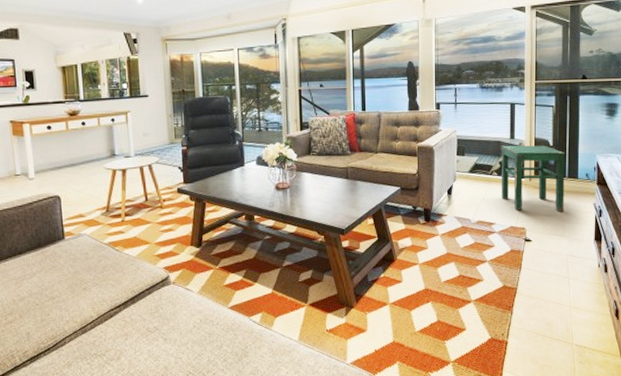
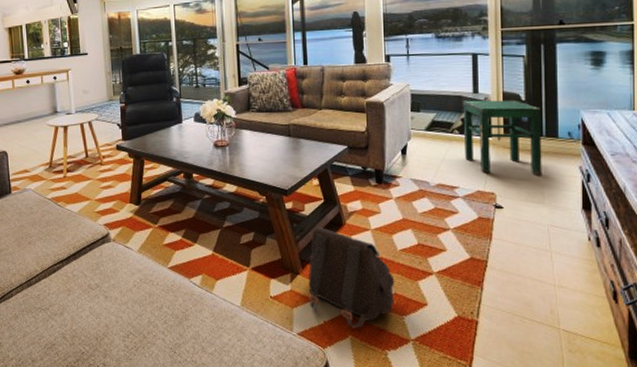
satchel: none [361,262,439,355] -> present [307,226,395,328]

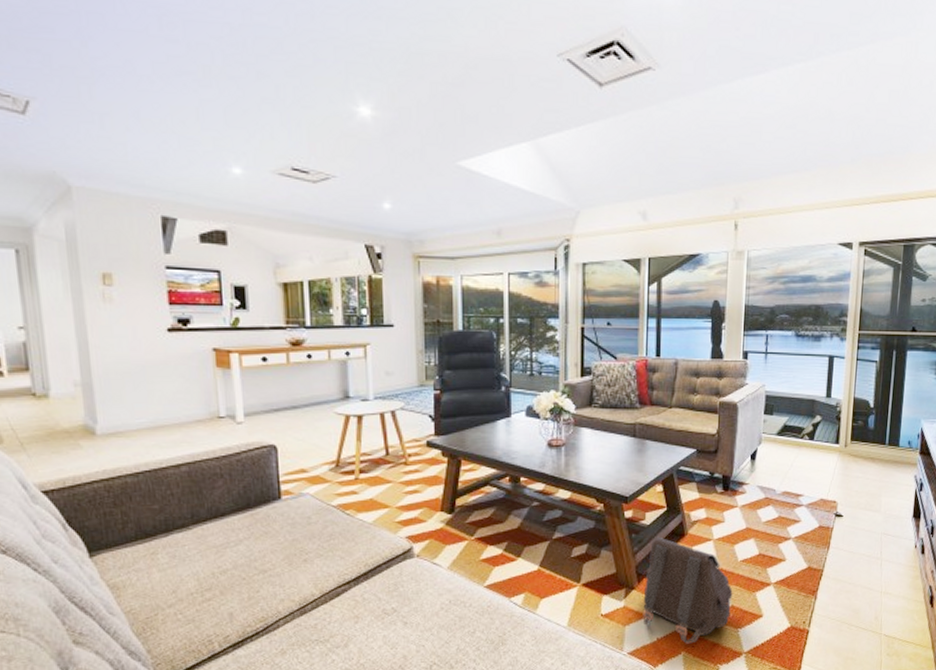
stool: present [462,100,542,175] -> none [812,405,887,483]

